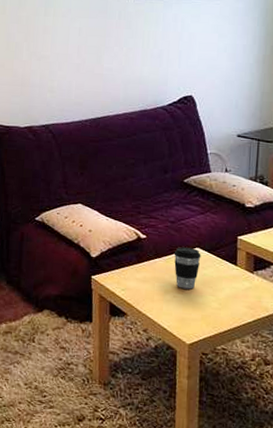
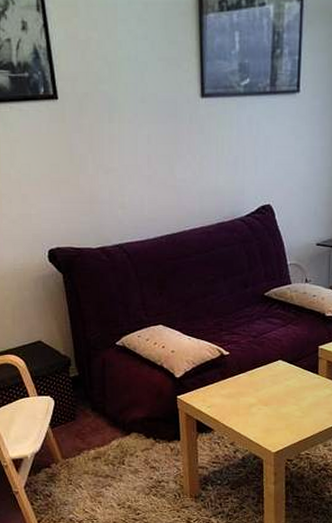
coffee cup: present [174,247,201,289] -> none [257,361,284,401]

